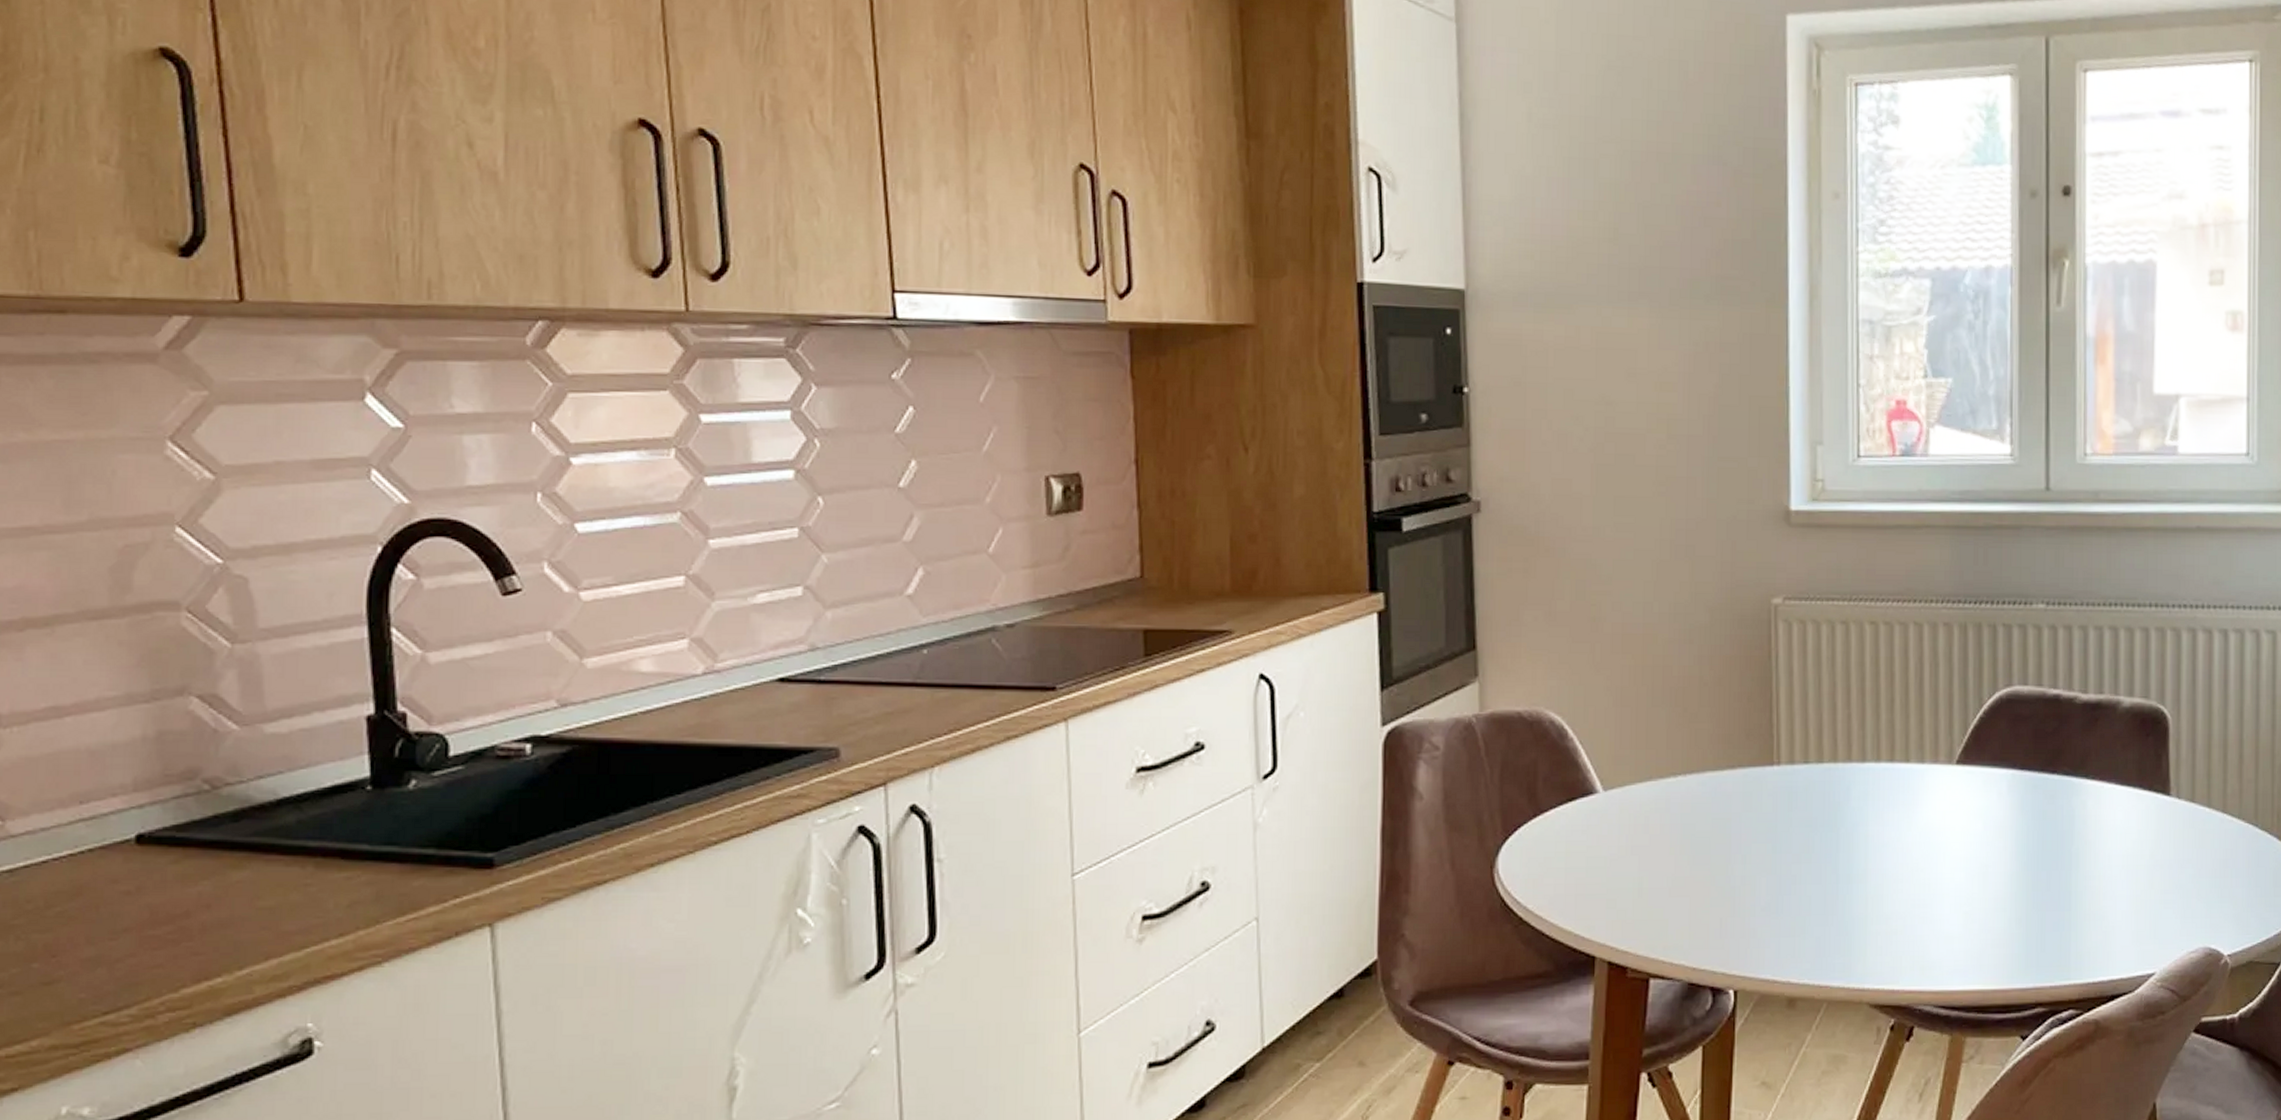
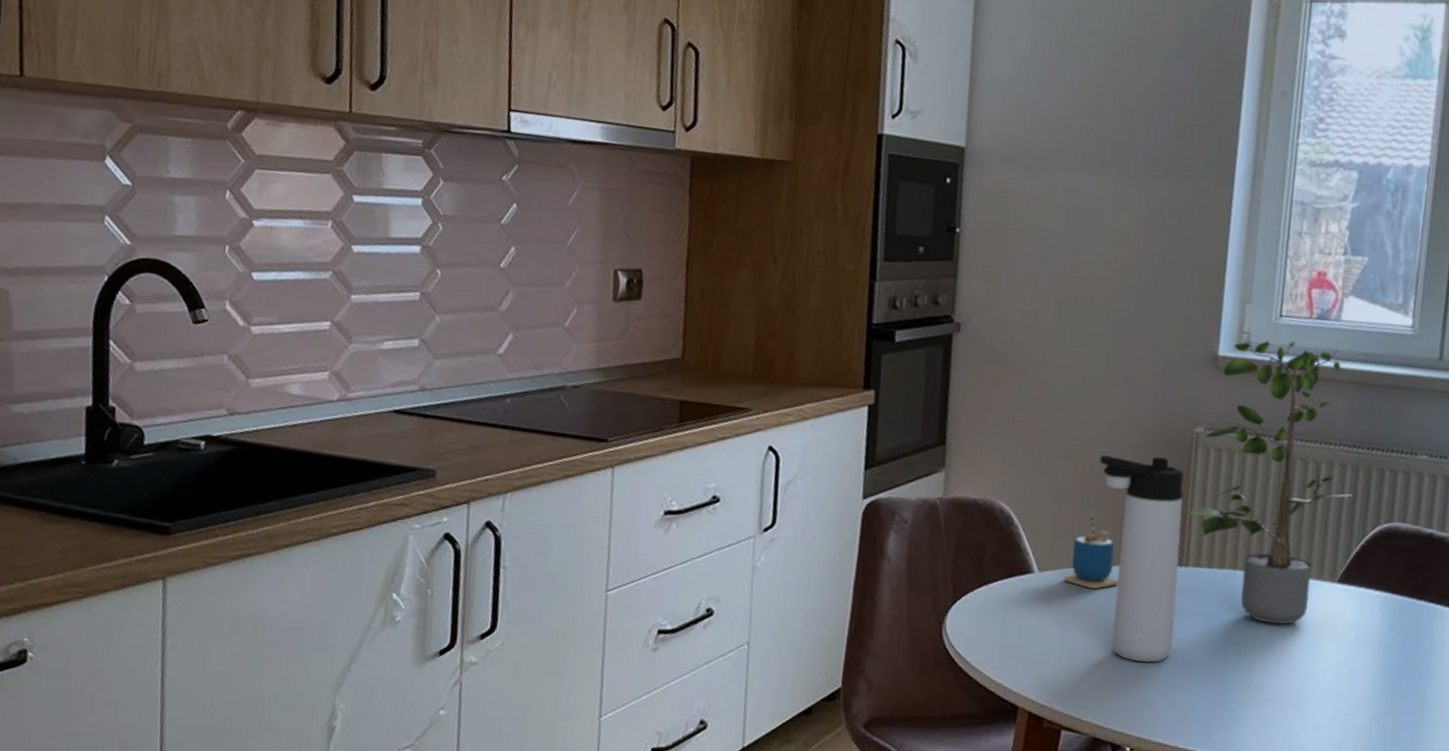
cup: none [1634,714,1700,804] -> present [1063,513,1119,589]
thermos bottle: none [1663,638,1773,886] -> present [1099,455,1184,663]
potted plant: none [1765,479,1964,822] -> present [1181,332,1353,625]

